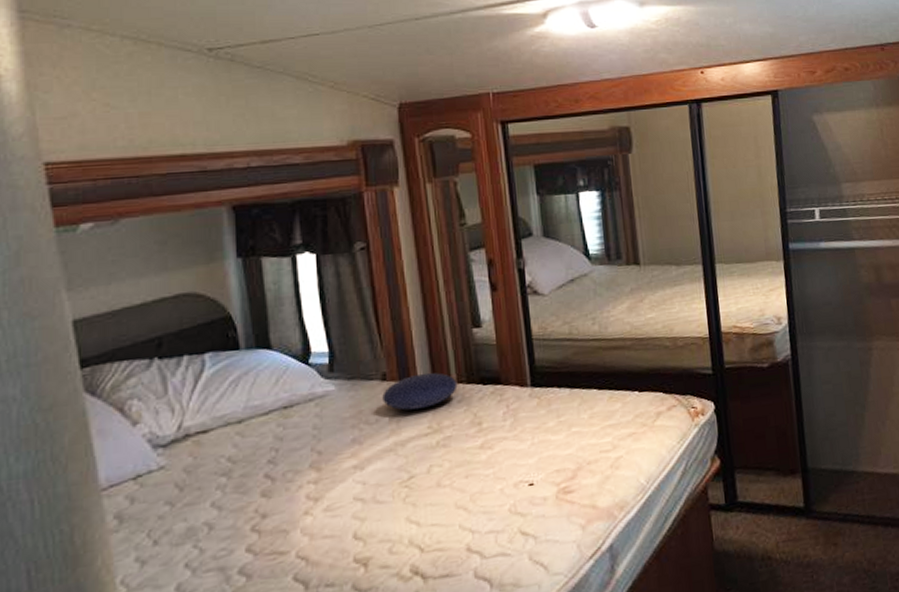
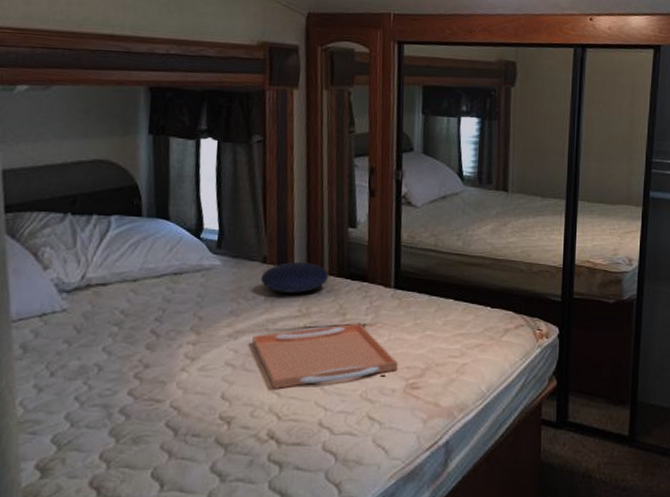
serving tray: none [381,430,546,518] -> present [252,323,398,389]

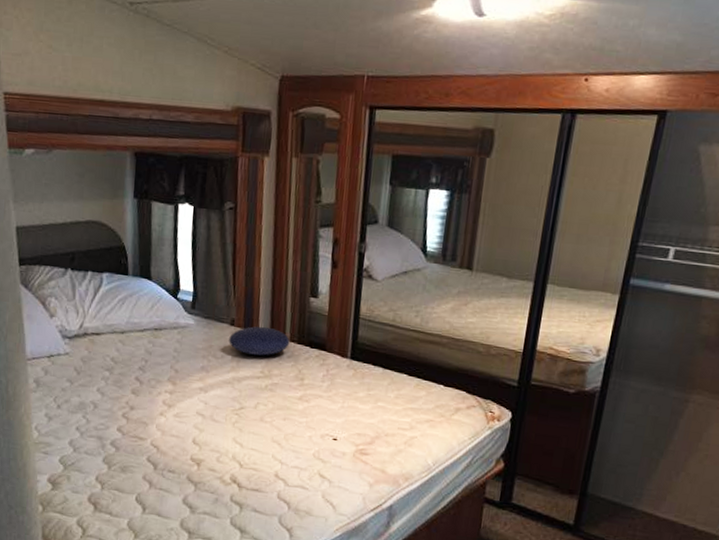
serving tray: present [252,323,398,389] -> none [220,388,350,440]

